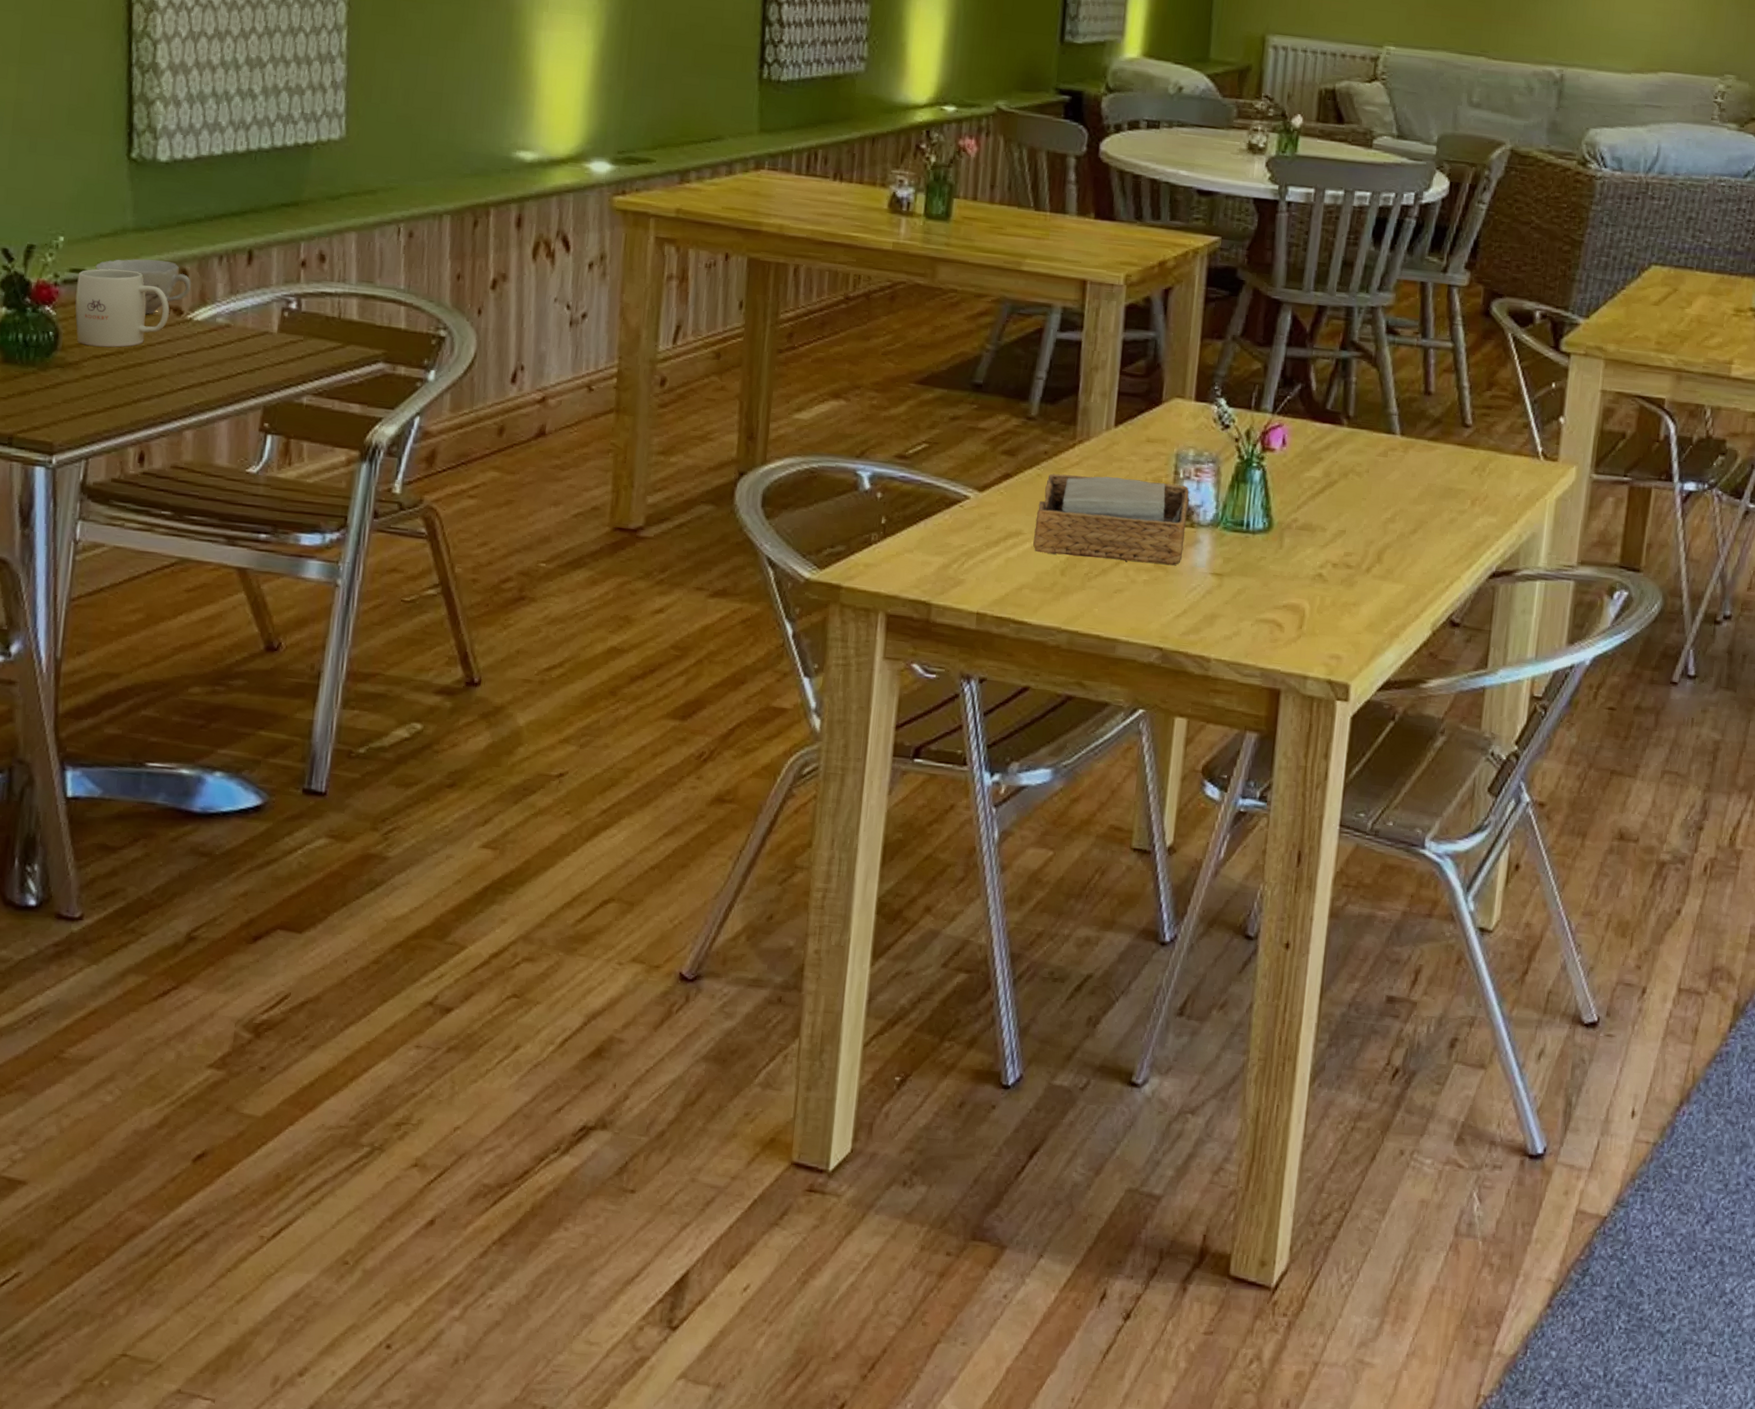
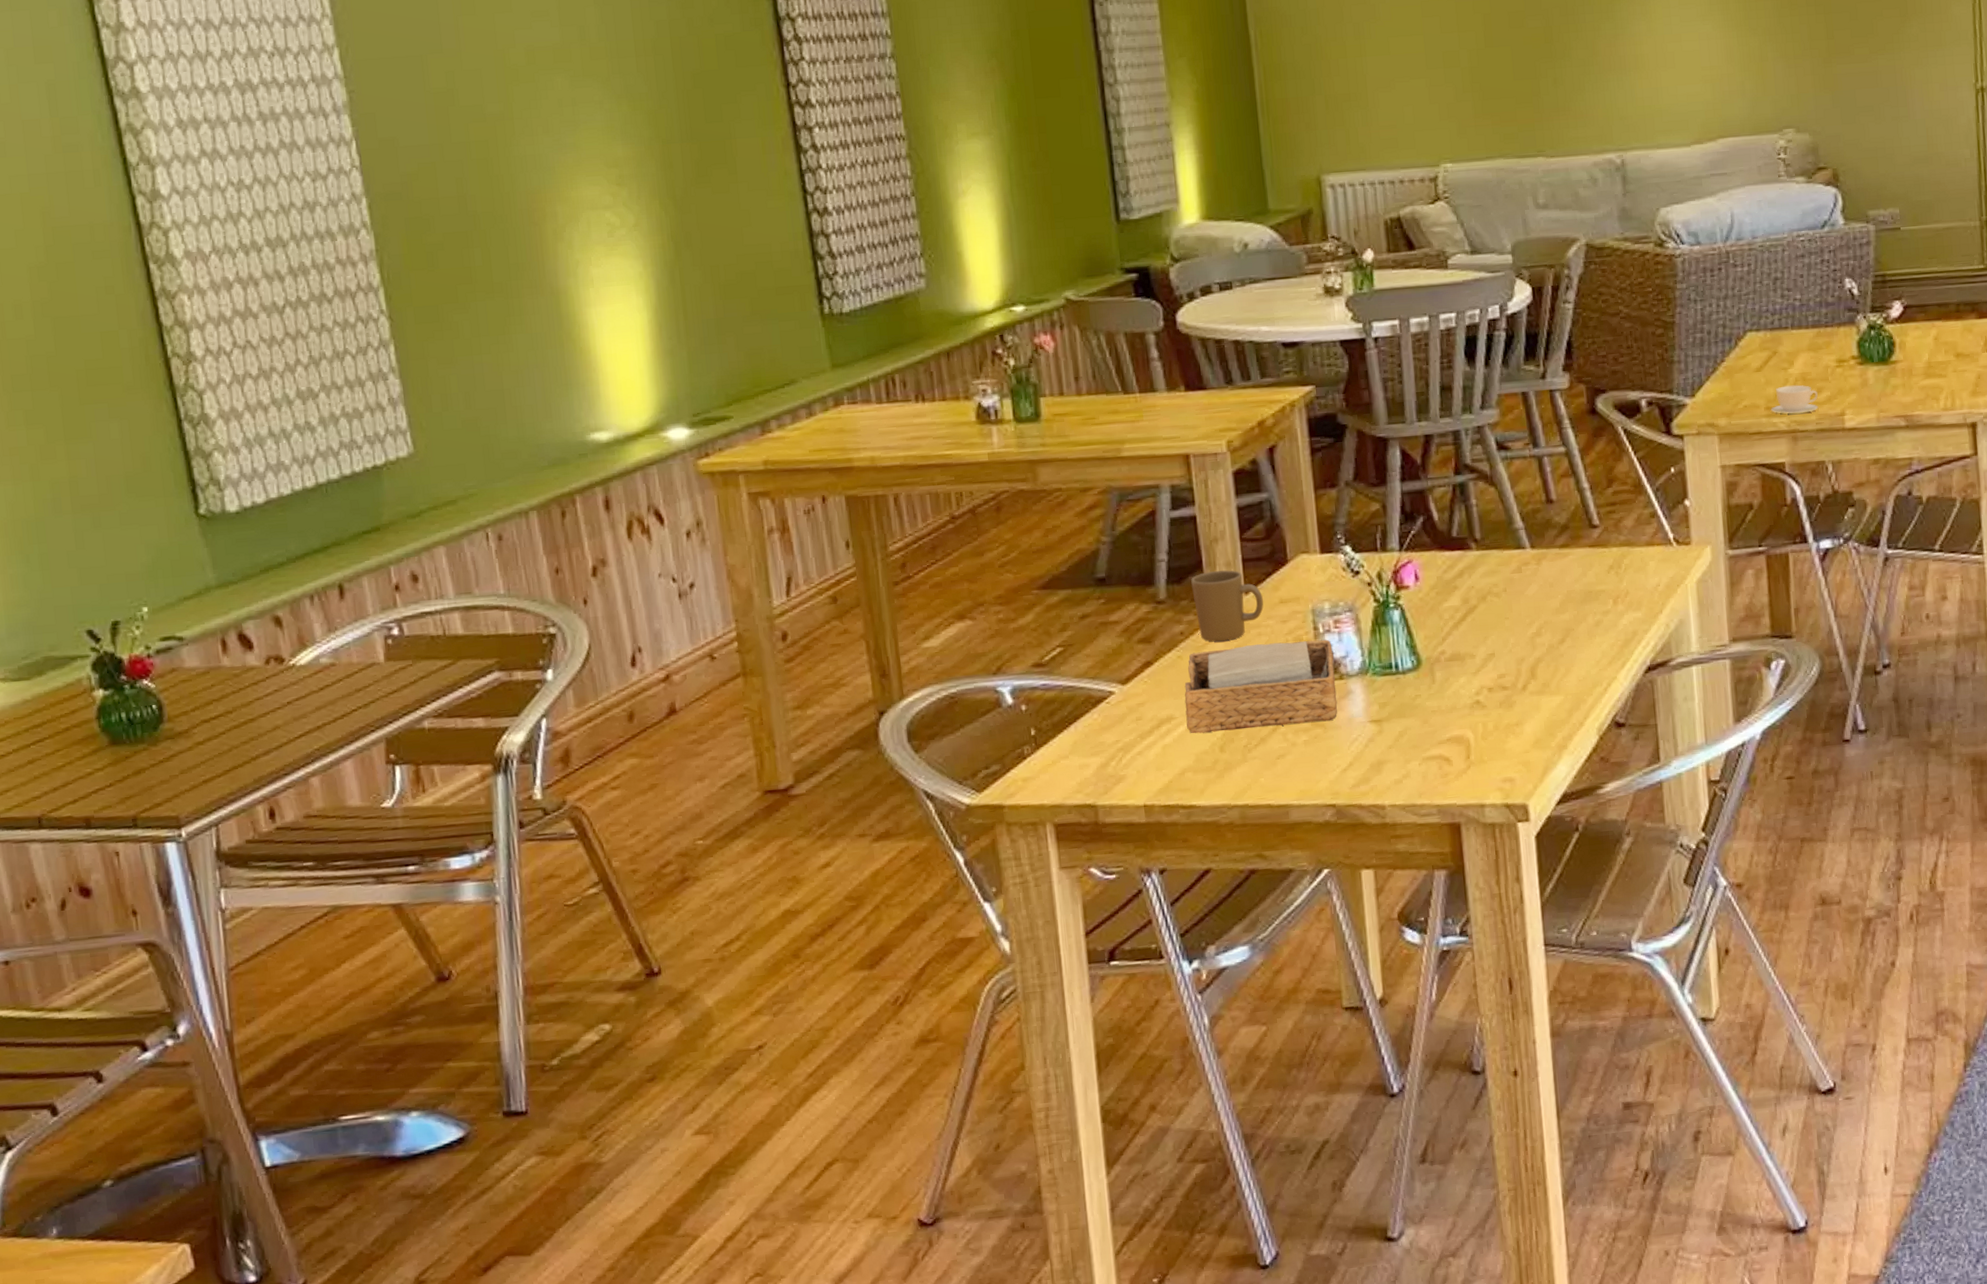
mug: present [75,268,170,348] -> none [169,627,271,712]
teacup: present [95,259,191,314] -> none [186,611,287,669]
mug: none [1063,398,1132,468] -> present [1191,570,1264,642]
teacup: none [1660,324,1710,354] -> present [1770,385,1819,414]

